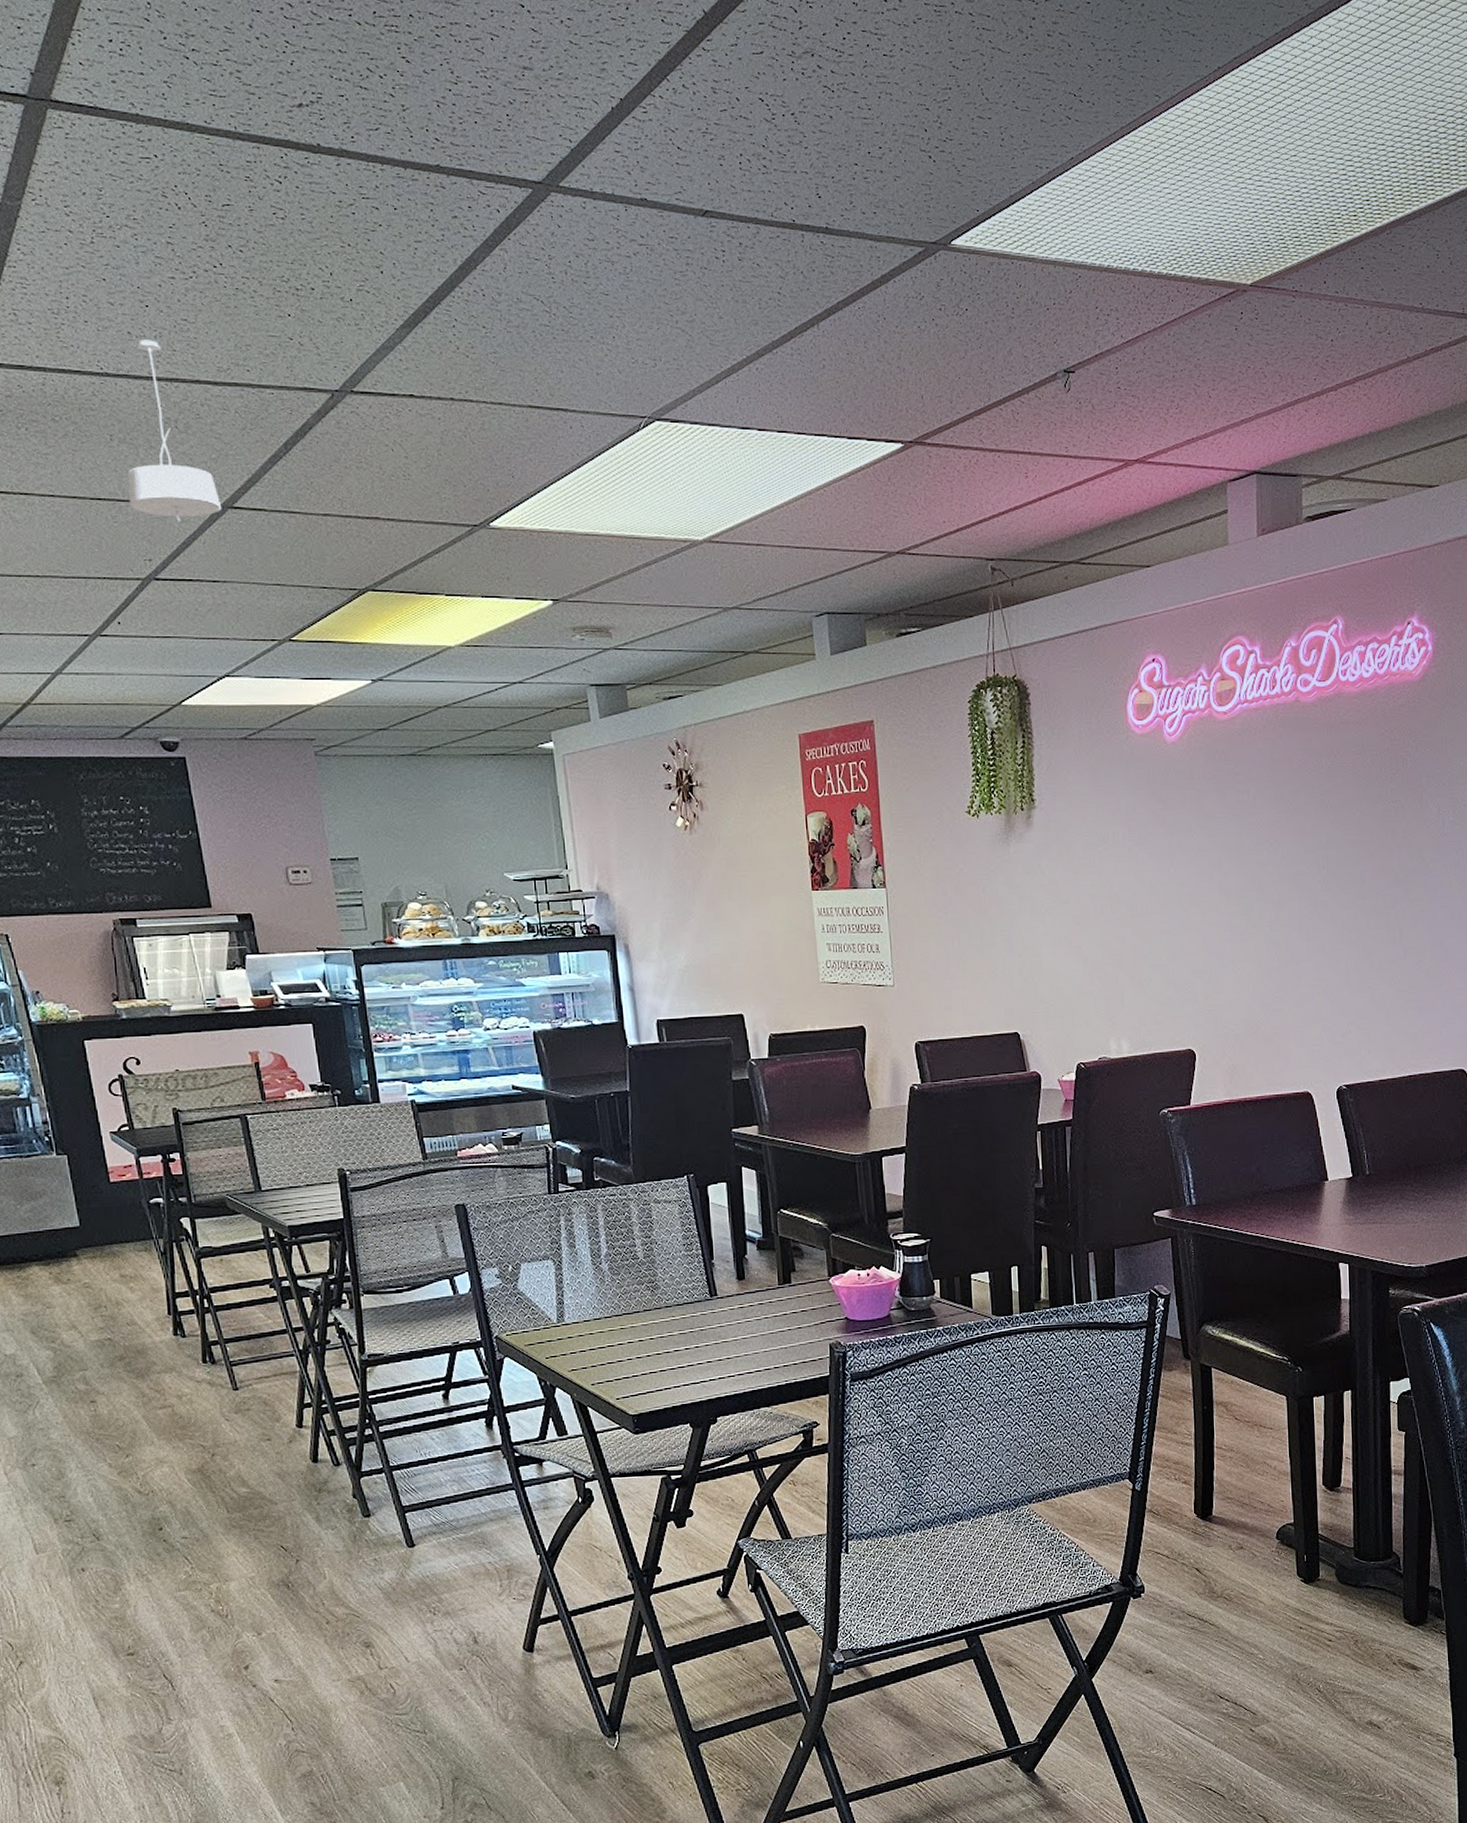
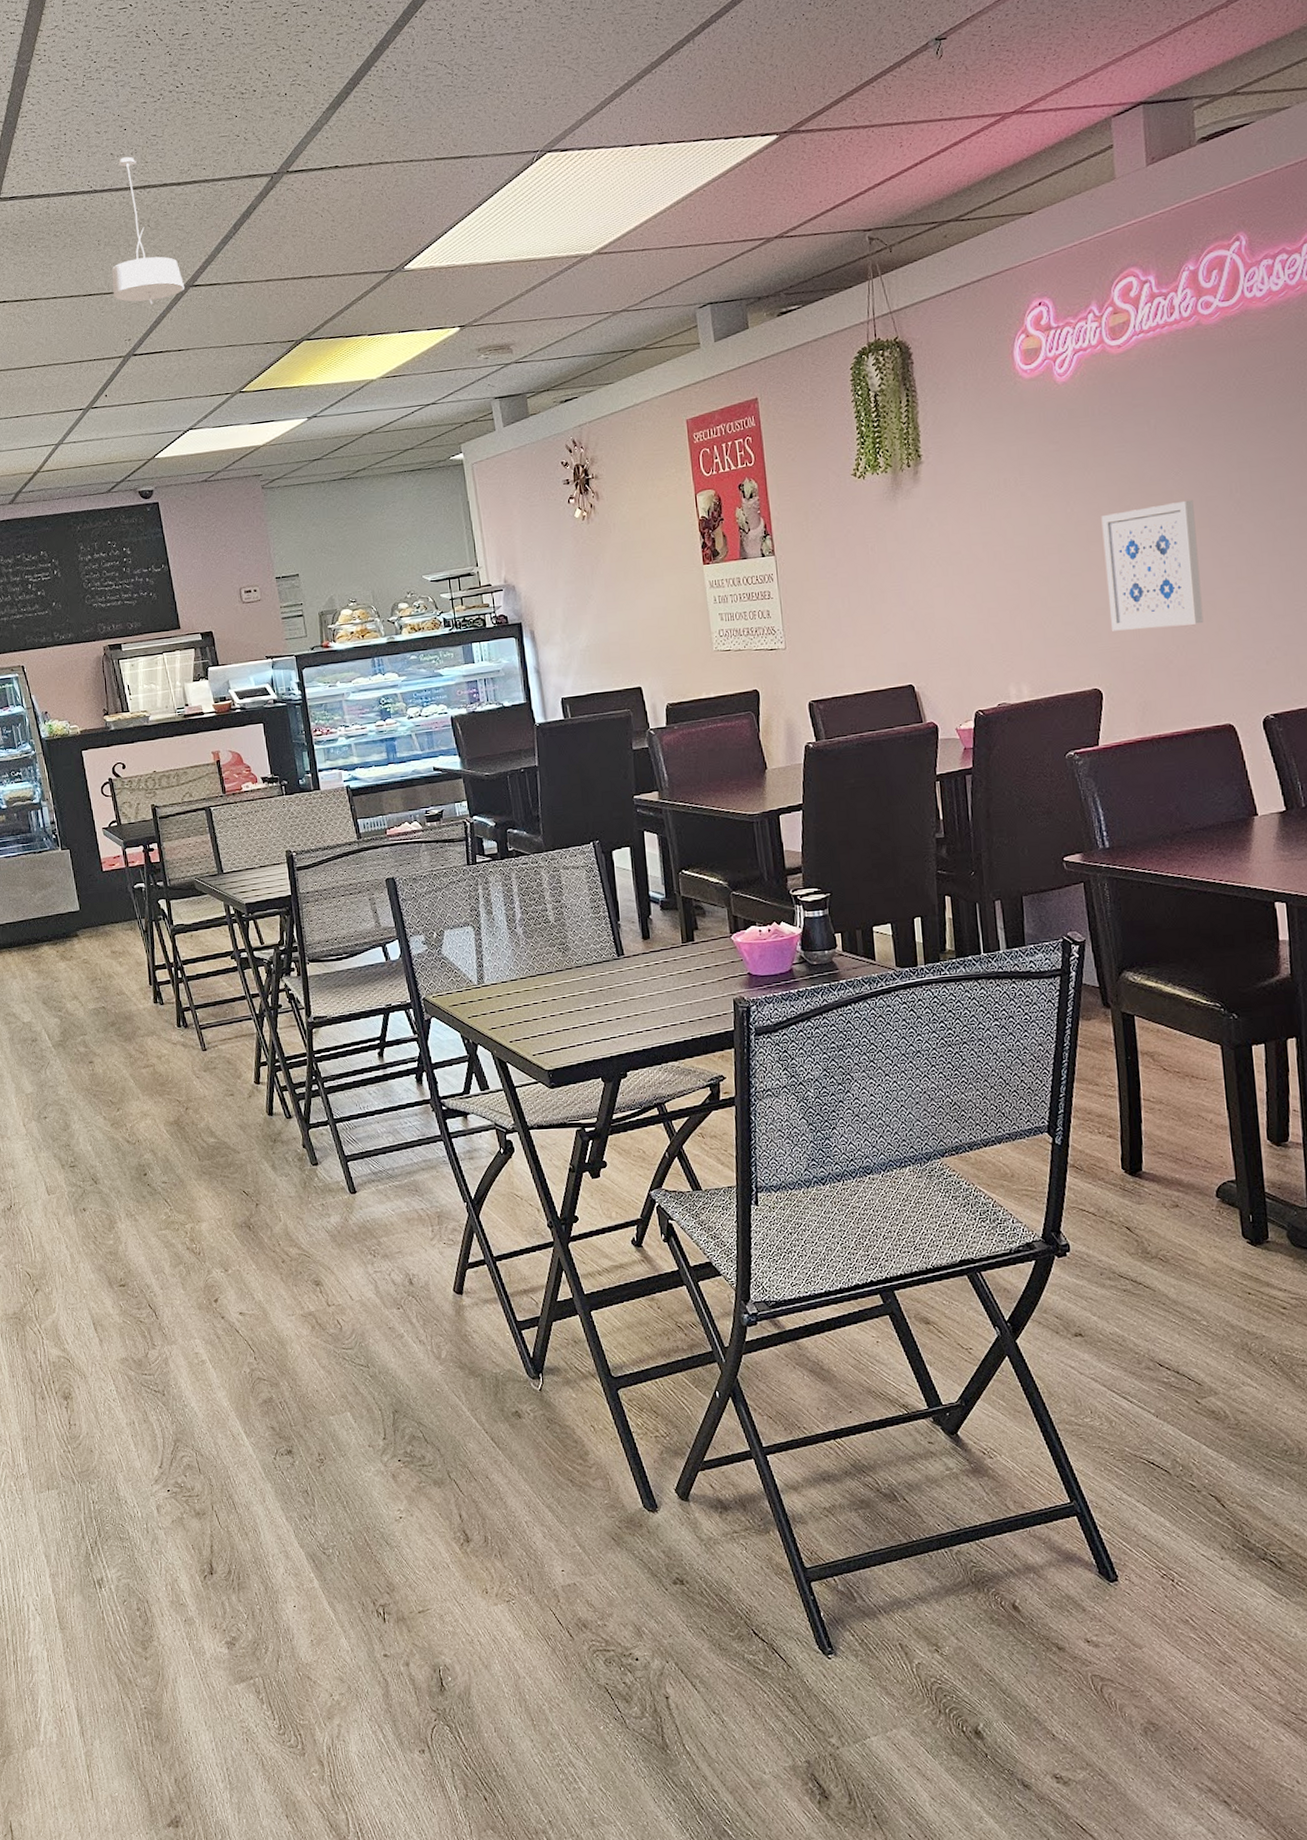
wall art: none [1201,872,1289,994] -> present [1101,499,1204,631]

